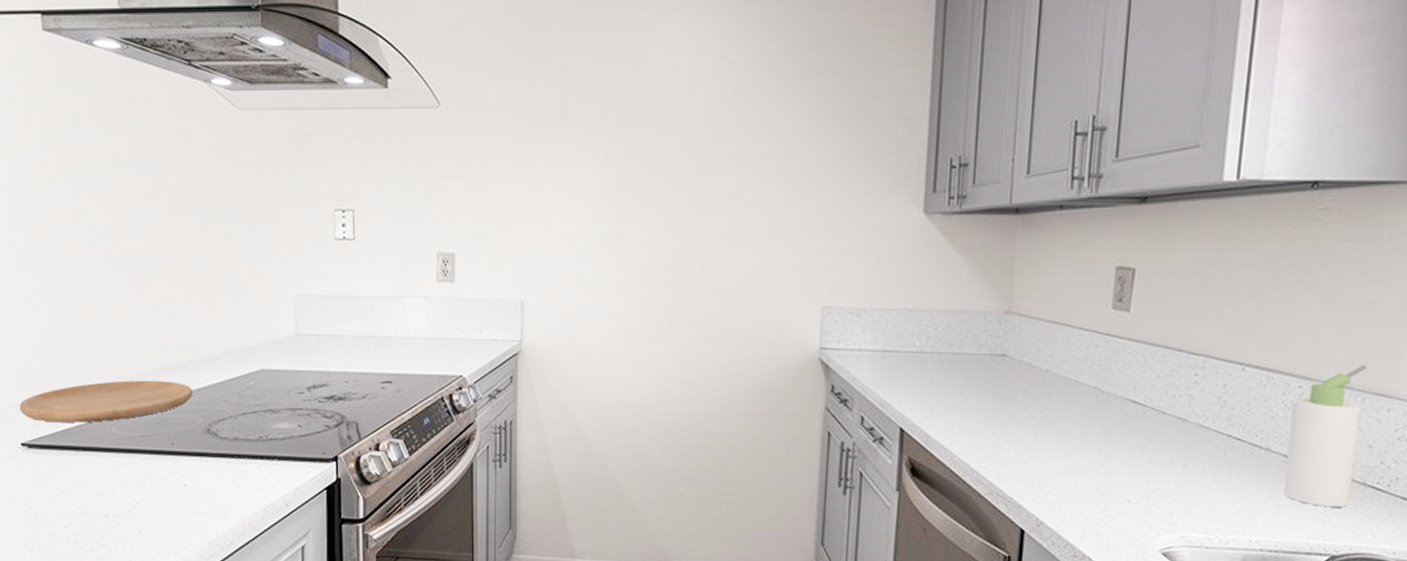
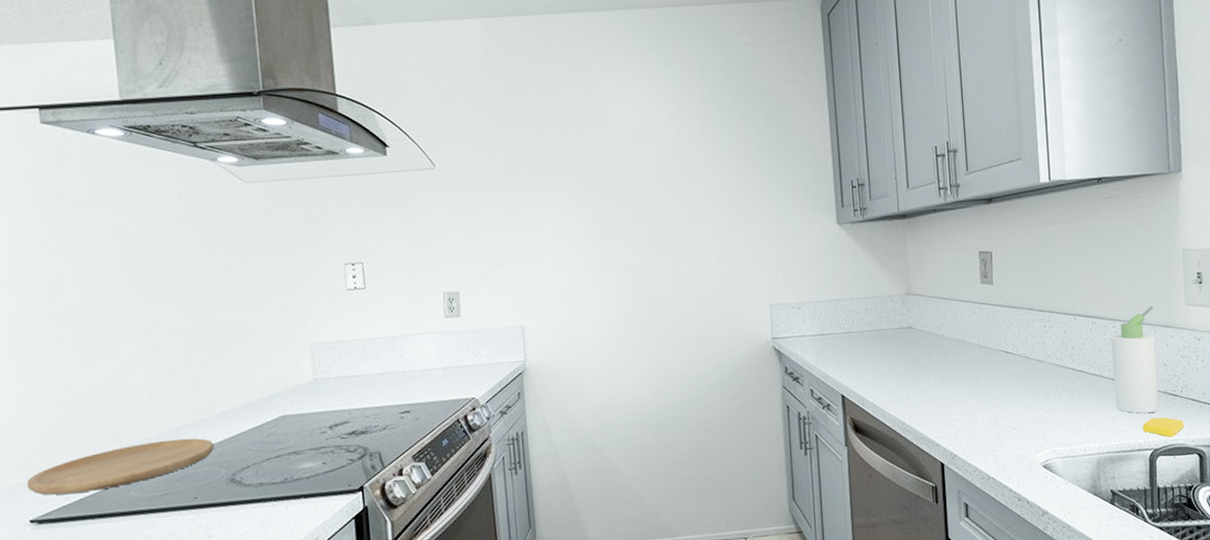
sponge: none [1319,514,1385,543] -> present [1143,417,1184,437]

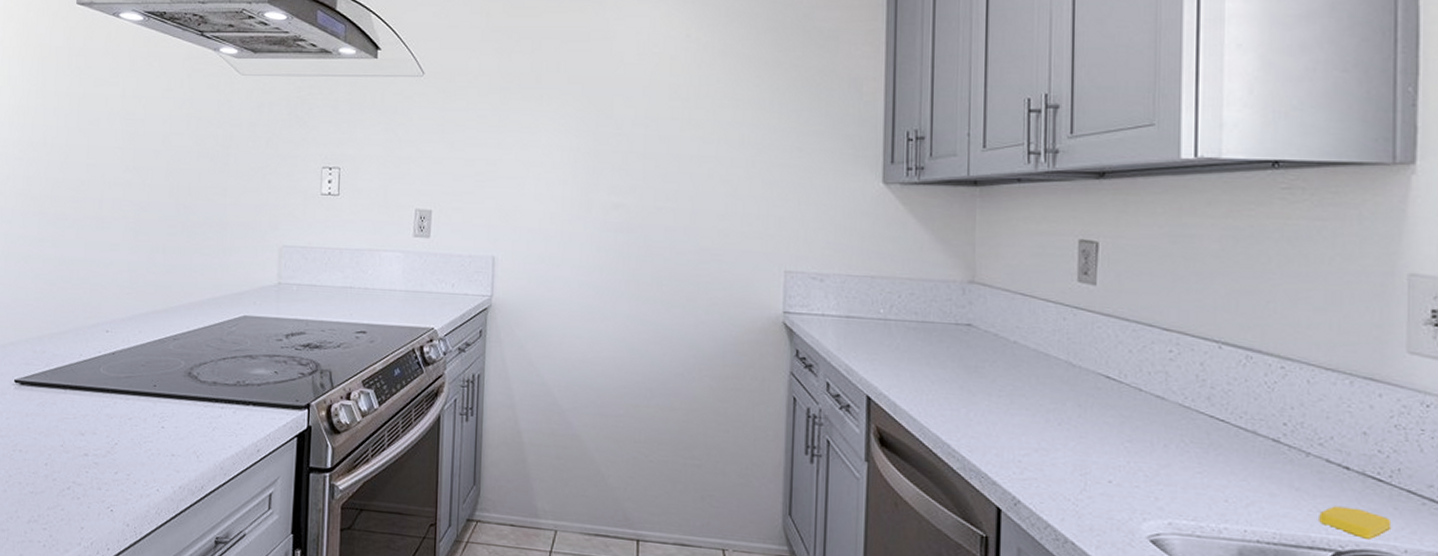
cutting board: present [27,438,214,495] -> none [17,322,178,362]
bottle: present [1111,306,1159,414] -> none [1275,346,1352,499]

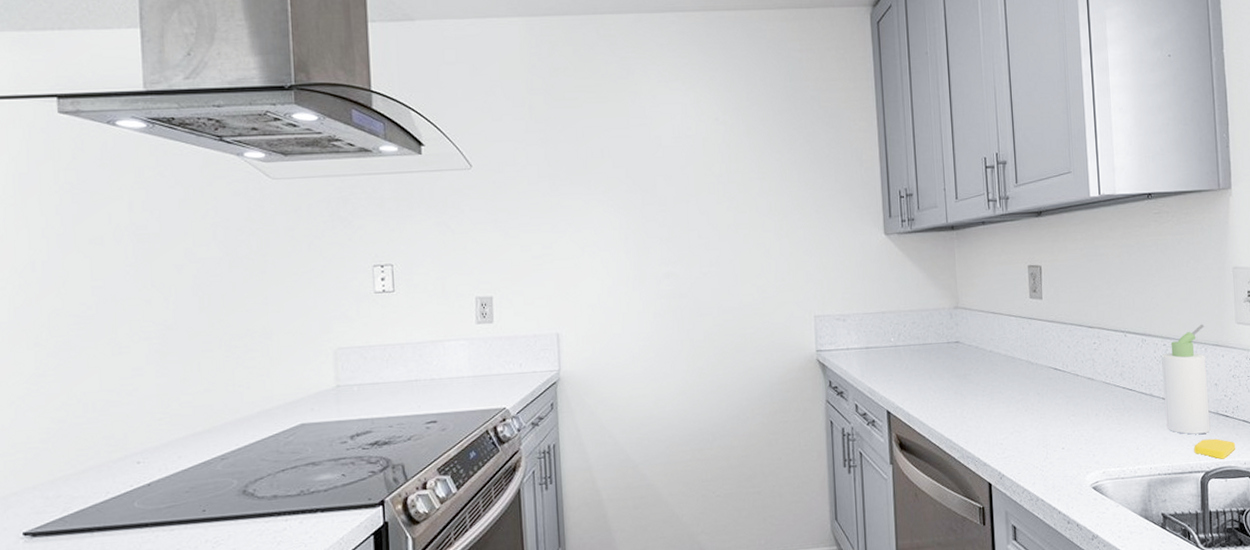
bottle: none [1275,346,1352,499] -> present [1161,324,1211,435]

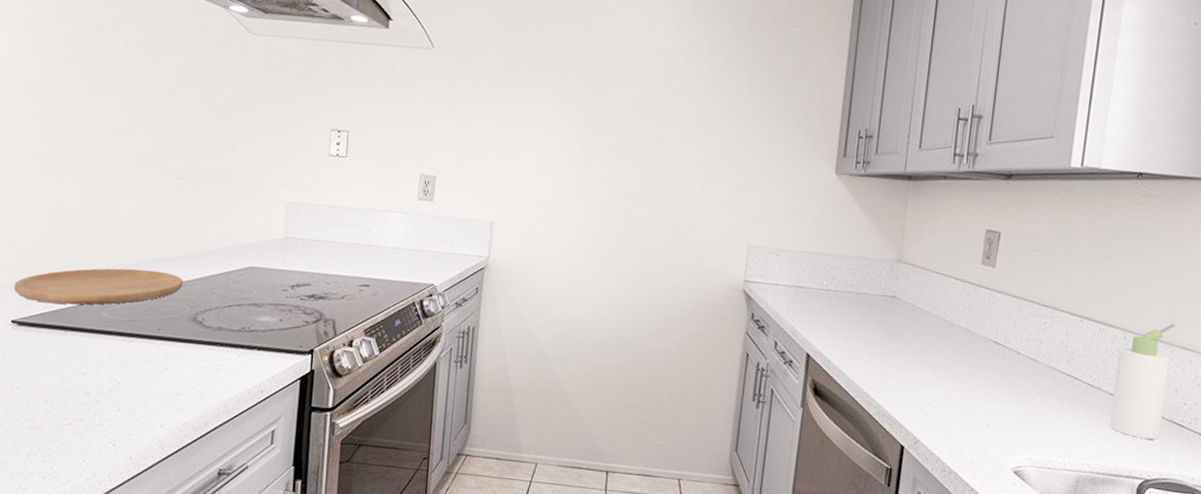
cutting board: none [22,446,226,506] -> present [14,268,183,305]
sponge: present [1194,438,1236,459] -> none [1136,445,1186,470]

